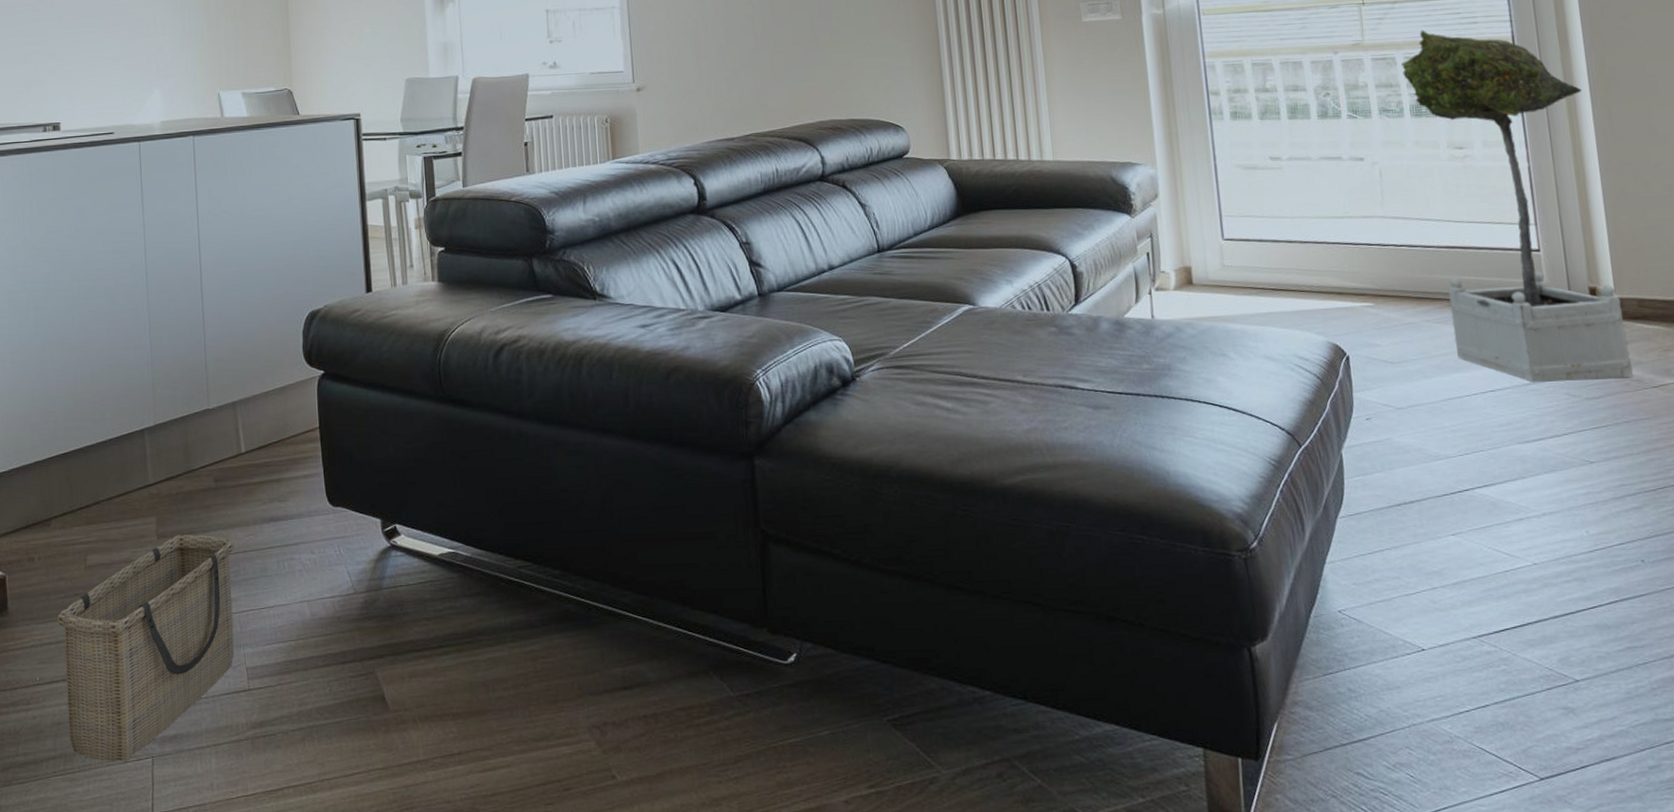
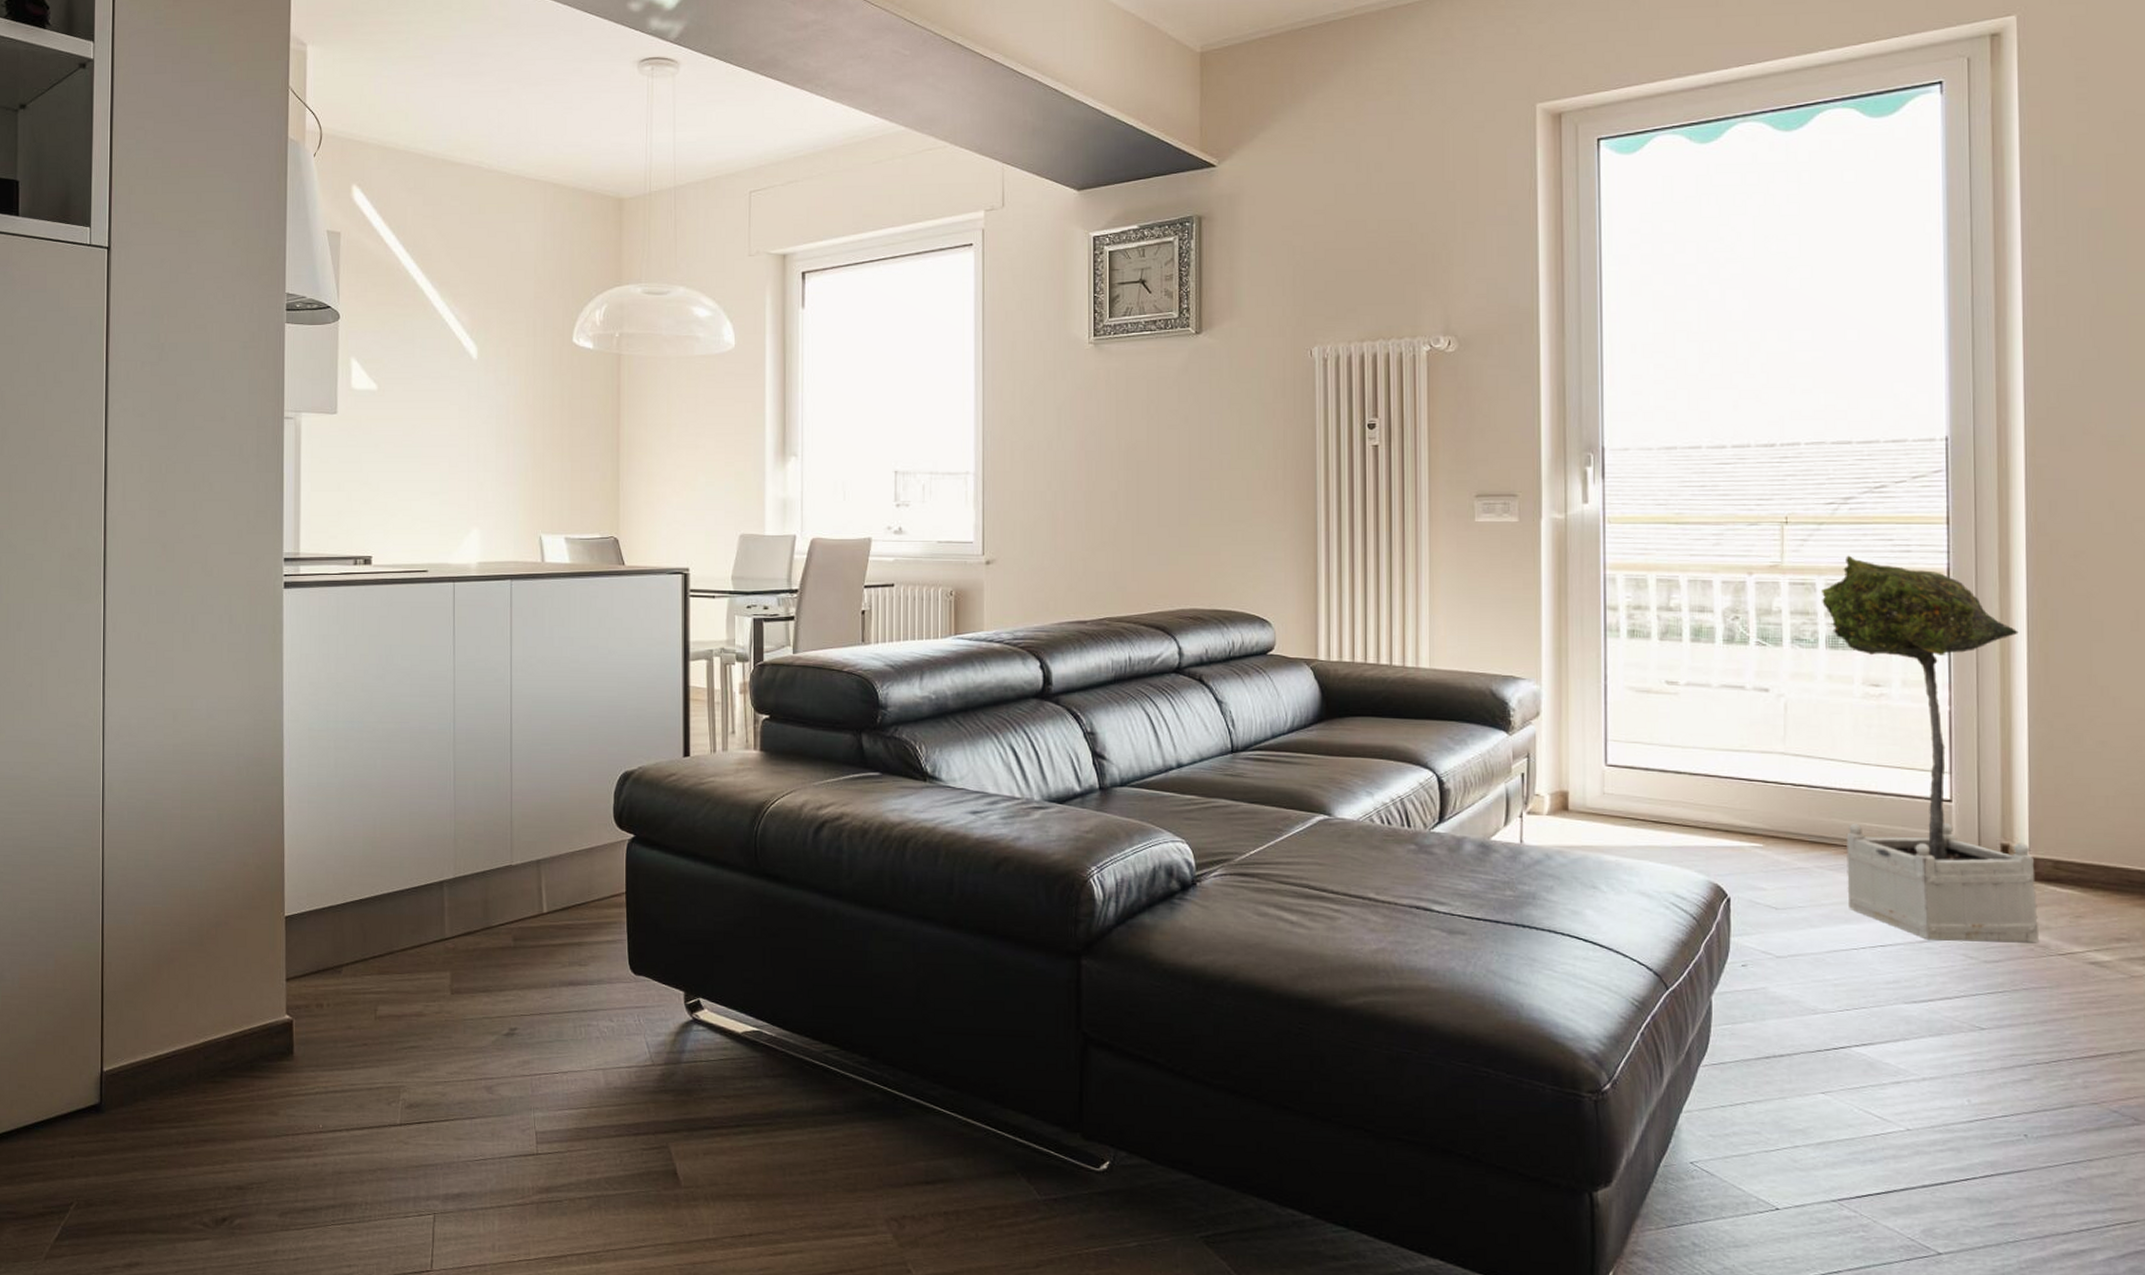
basket: present [57,534,234,762] -> none [343,992,530,1216]

